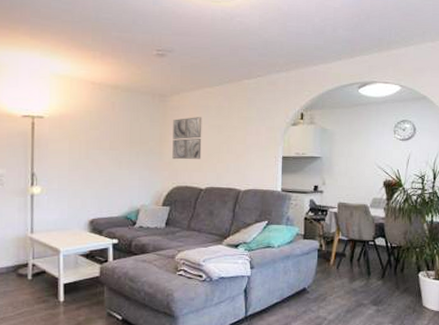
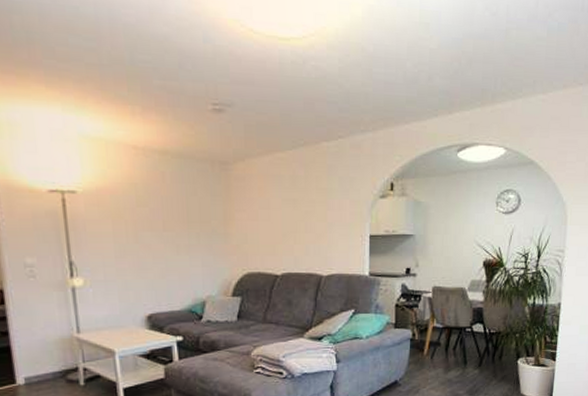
wall art: present [172,117,202,160] -> none [239,189,275,242]

